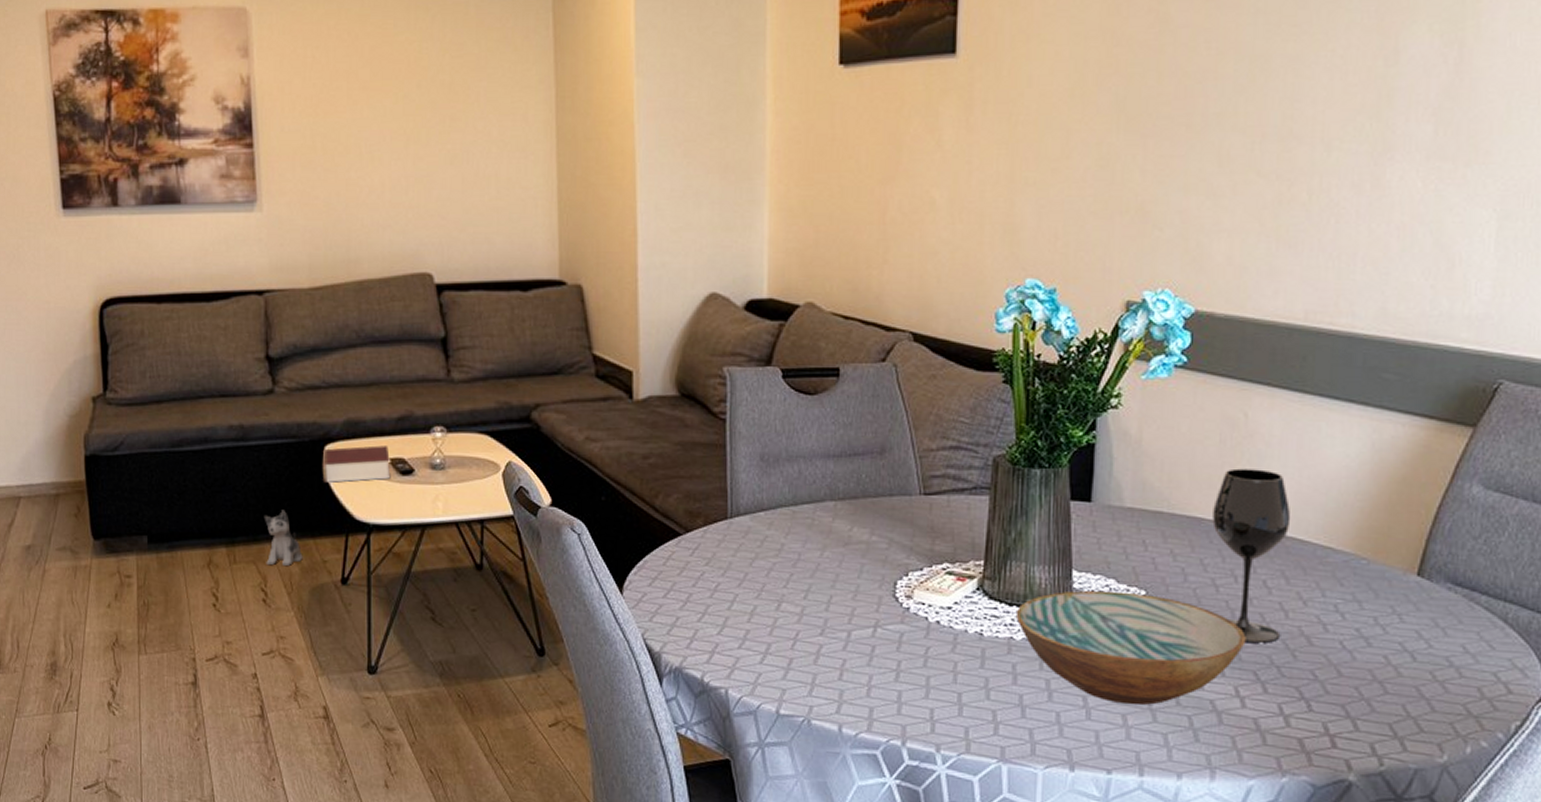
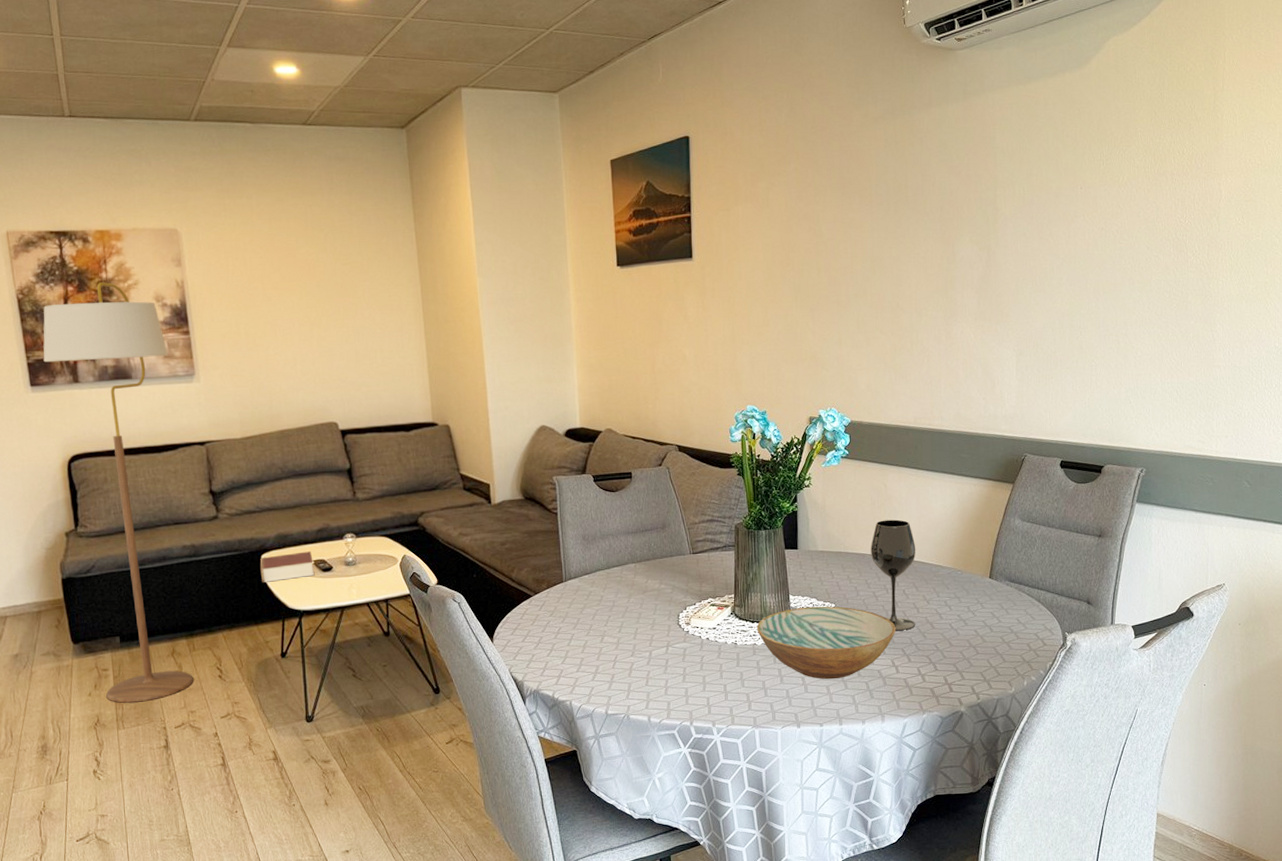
floor lamp: none [79,77,232,623] -> present [43,282,194,703]
plush toy: present [264,509,303,566] -> none [215,606,249,650]

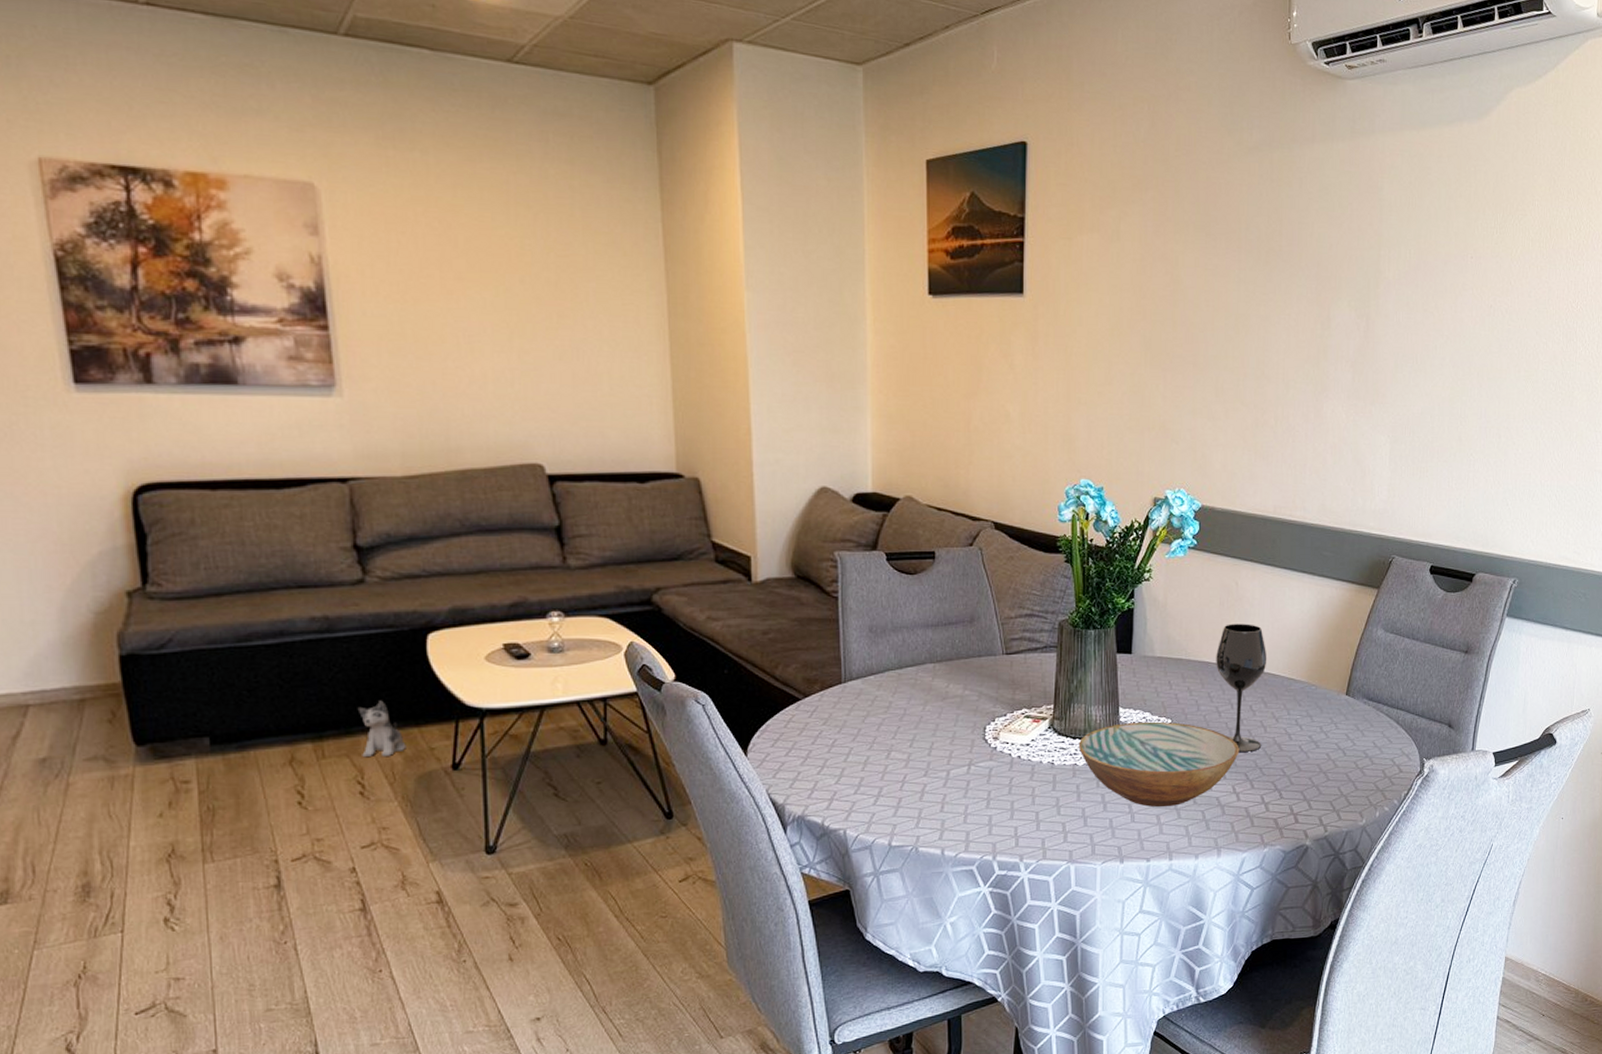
floor lamp: present [43,282,194,703] -> none [95,246,322,827]
plush toy: none [215,606,249,650] -> present [357,700,406,758]
book: present [260,551,315,582] -> none [425,632,505,670]

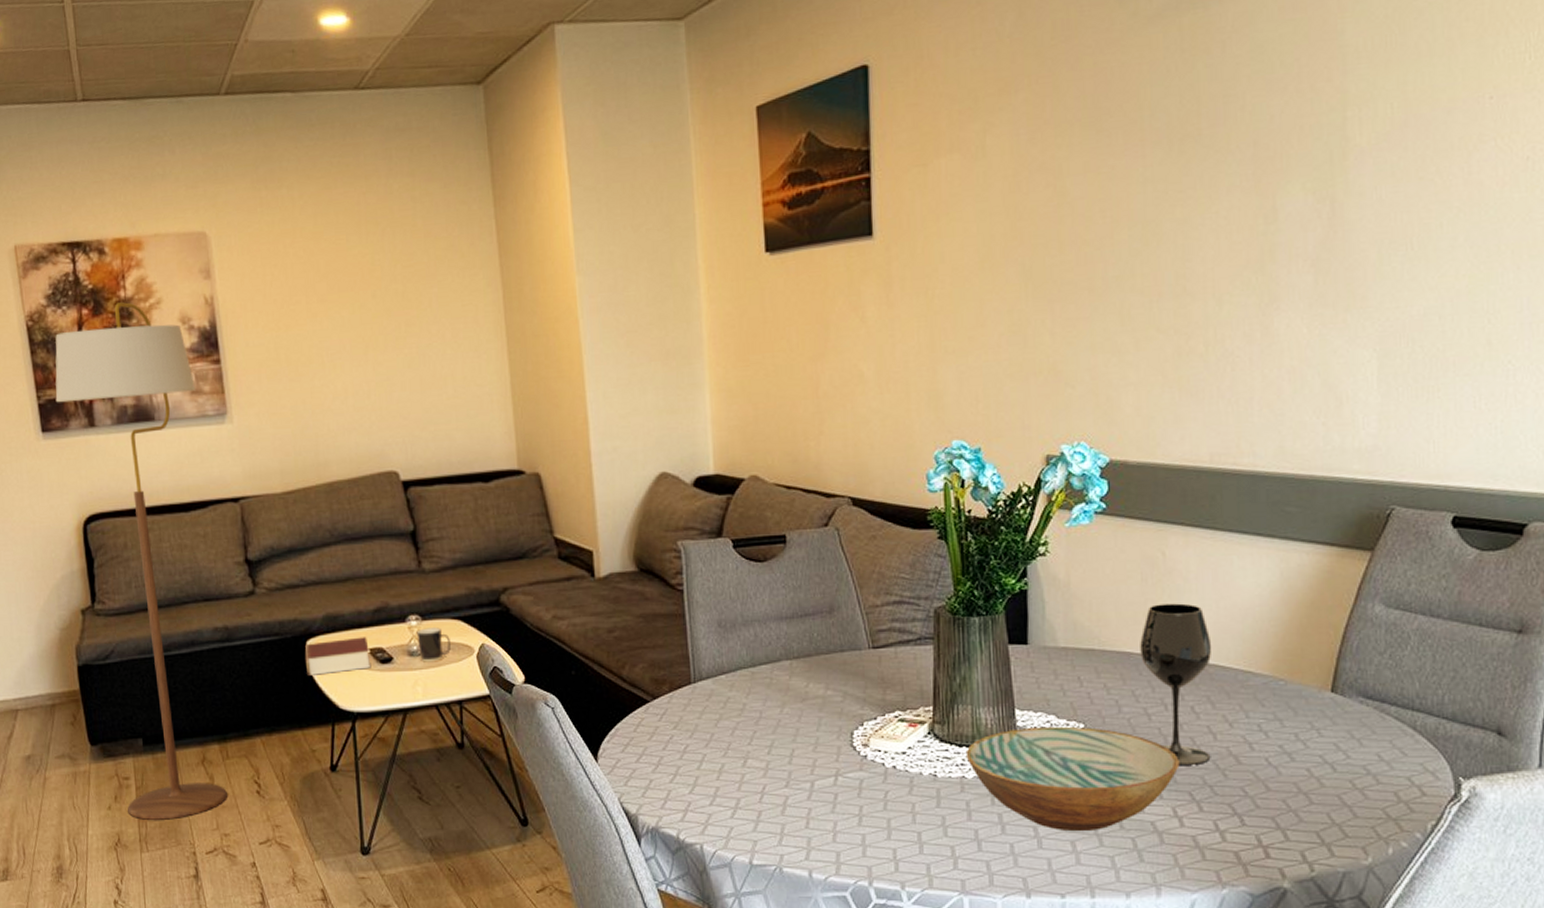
floor lamp: none [95,246,322,827] -> present [55,302,227,820]
plush toy: present [357,700,406,758] -> none [252,704,293,759]
book: none [425,632,505,670] -> present [305,637,371,675]
mug: none [558,624,596,659] -> present [416,627,451,662]

